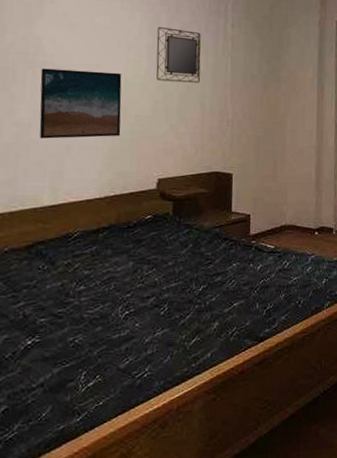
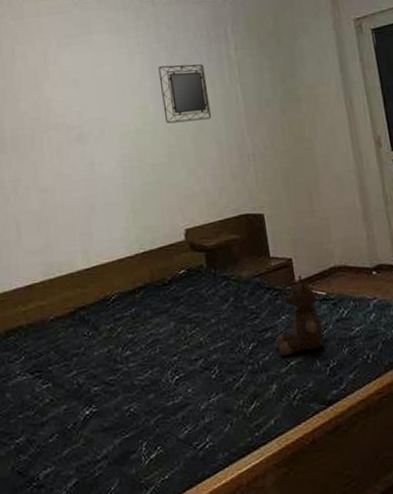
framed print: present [39,68,122,139] -> none [55,122,140,202]
teddy bear: none [224,230,266,298] -> present [275,275,324,356]

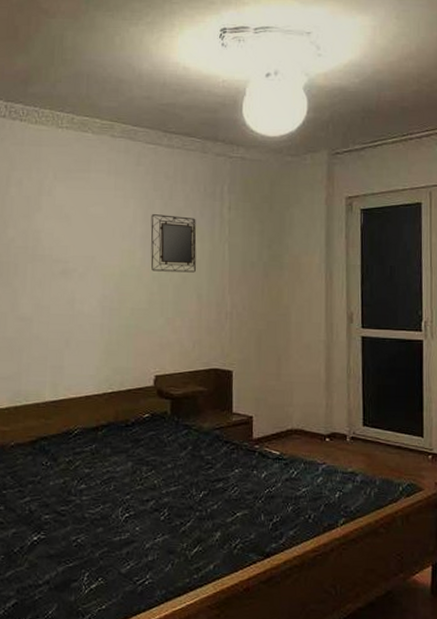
teddy bear: present [275,275,324,356] -> none [226,433,272,507]

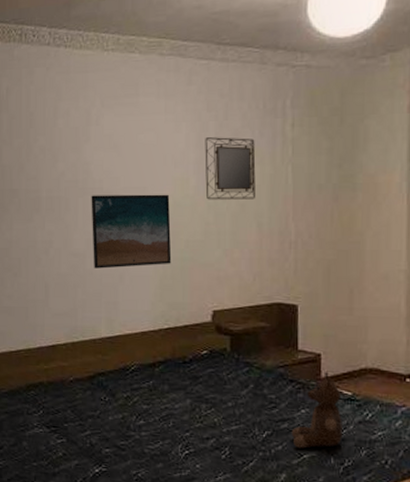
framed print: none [40,262,117,333] -> present [91,194,172,269]
teddy bear: none [226,433,272,507] -> present [291,372,342,448]

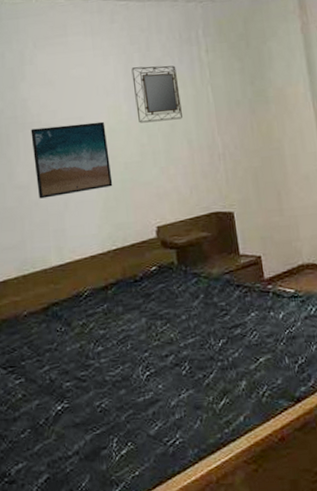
teddy bear: present [291,372,342,448] -> none [245,273,292,352]

